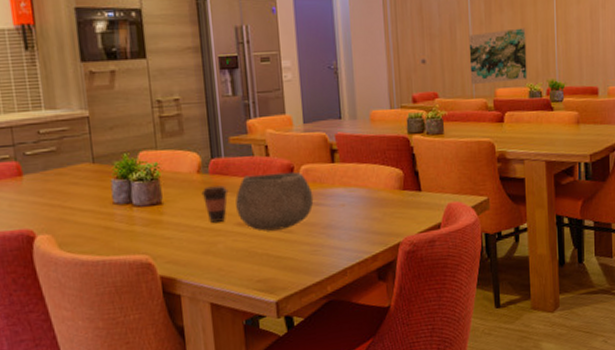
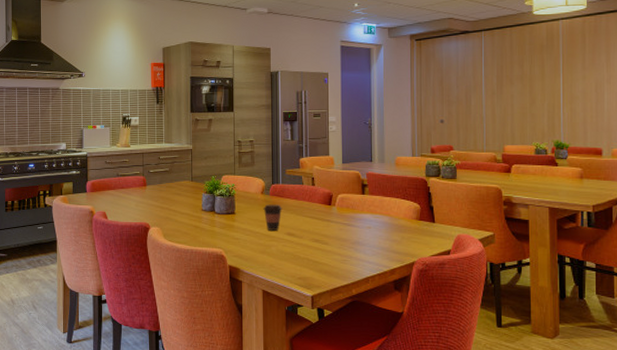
bowl: present [235,172,314,231] -> none [287,198,346,241]
wall art: present [468,28,528,84] -> none [481,97,534,141]

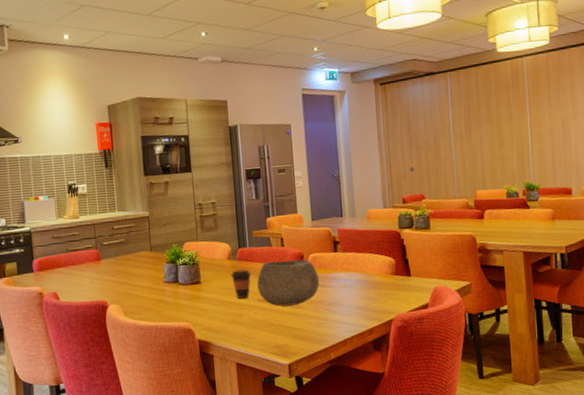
bowl: none [287,198,346,241] -> present [257,259,320,307]

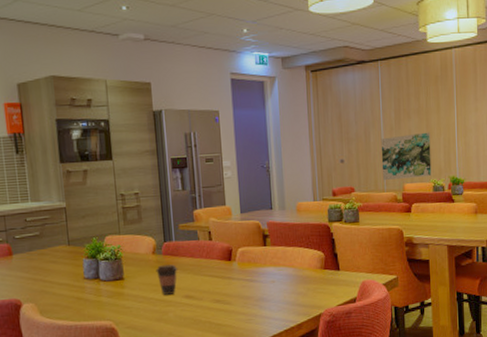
bowl: present [257,259,320,307] -> none [184,253,249,303]
wall art: none [451,139,505,187] -> present [380,132,432,180]

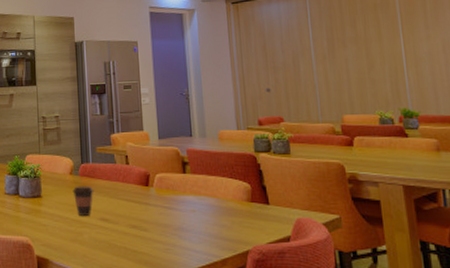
wall art: present [380,132,432,180] -> none [312,61,377,110]

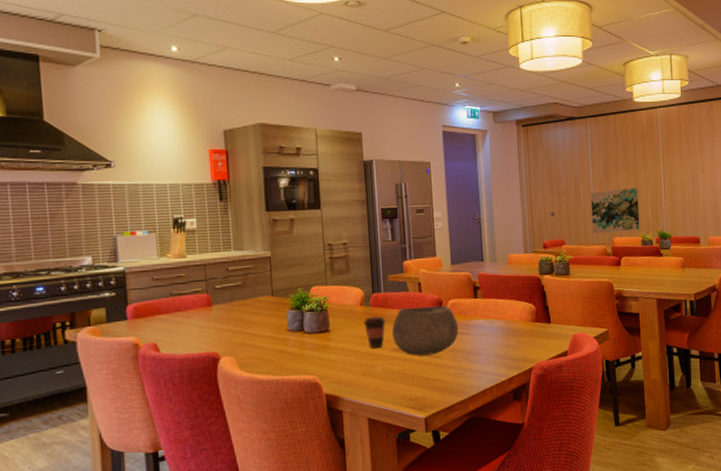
bowl: none [100,178,167,227] -> present [392,305,459,356]
wall art: none [312,61,377,110] -> present [590,187,640,233]

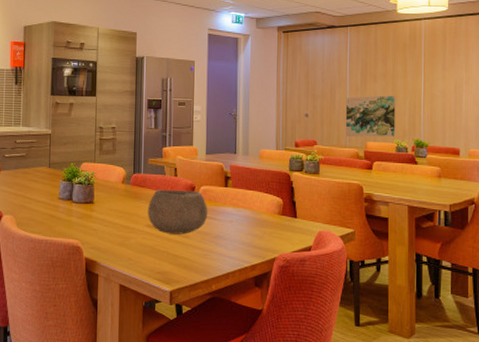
coffee cup: present [363,316,387,348] -> none [123,194,143,222]

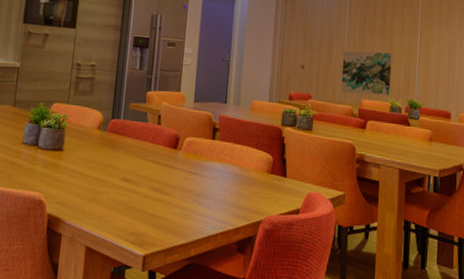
bowl: present [148,189,208,234] -> none [124,138,192,191]

